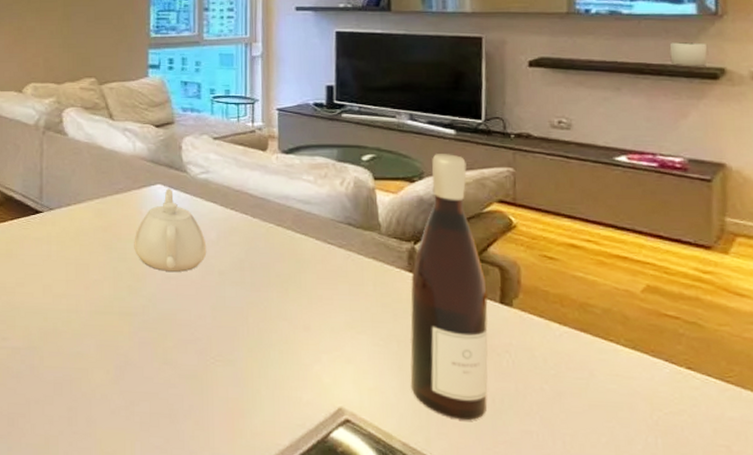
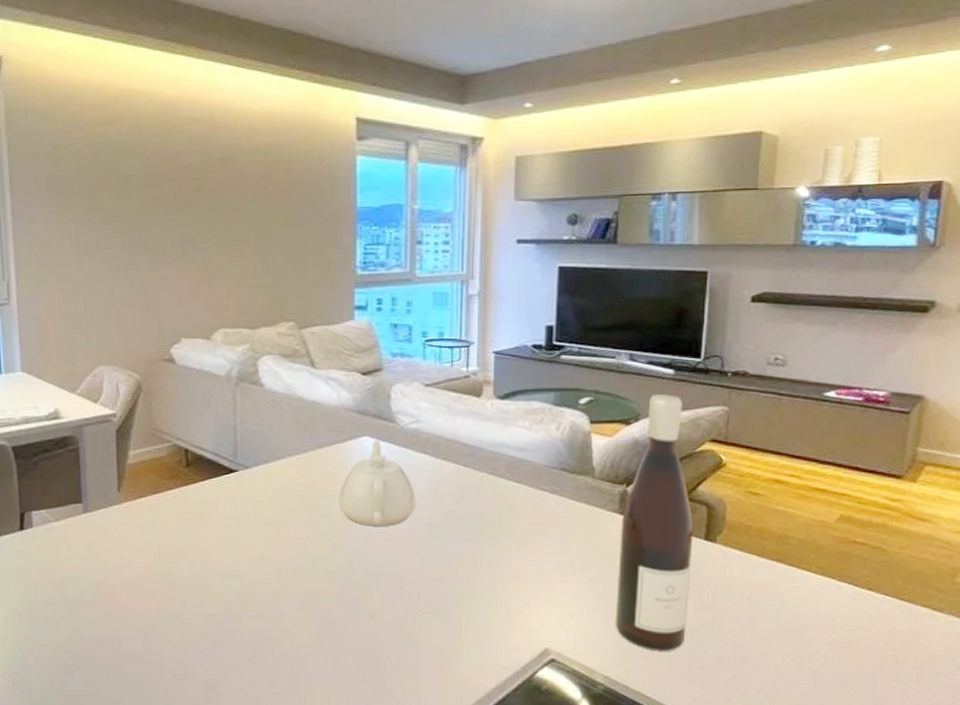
planter: present [669,42,708,67] -> none [886,275,922,300]

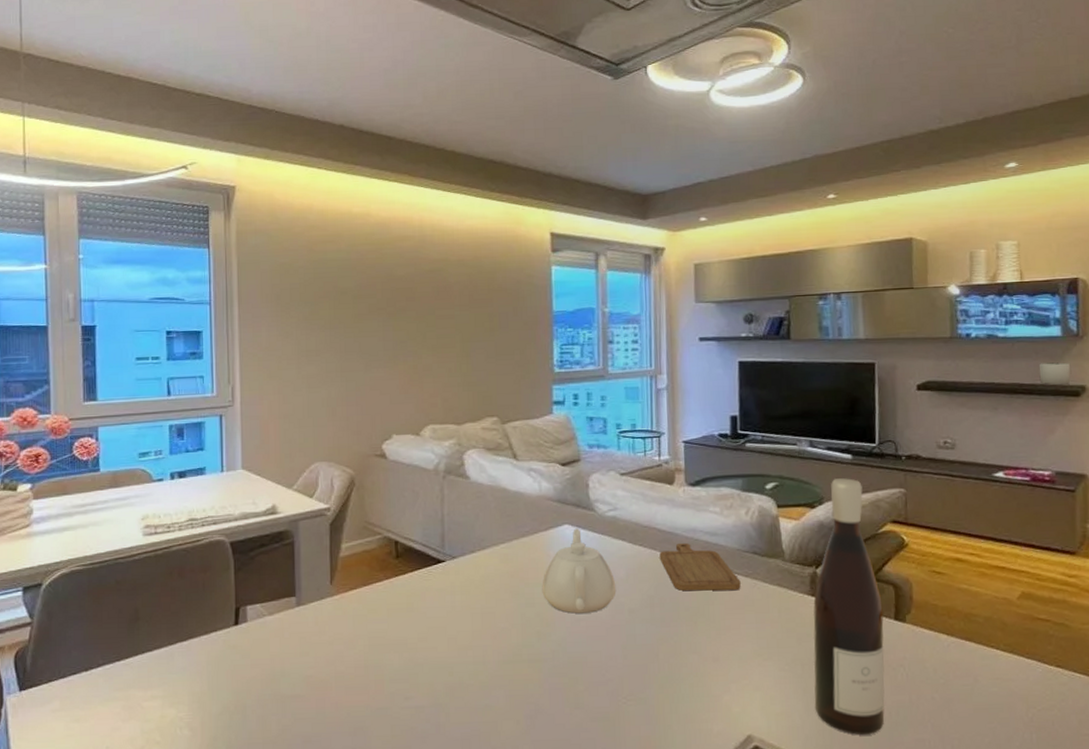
chopping board: none [463,457,547,507] -> present [659,542,741,591]
planter: none [886,275,922,300] -> present [1039,362,1071,386]

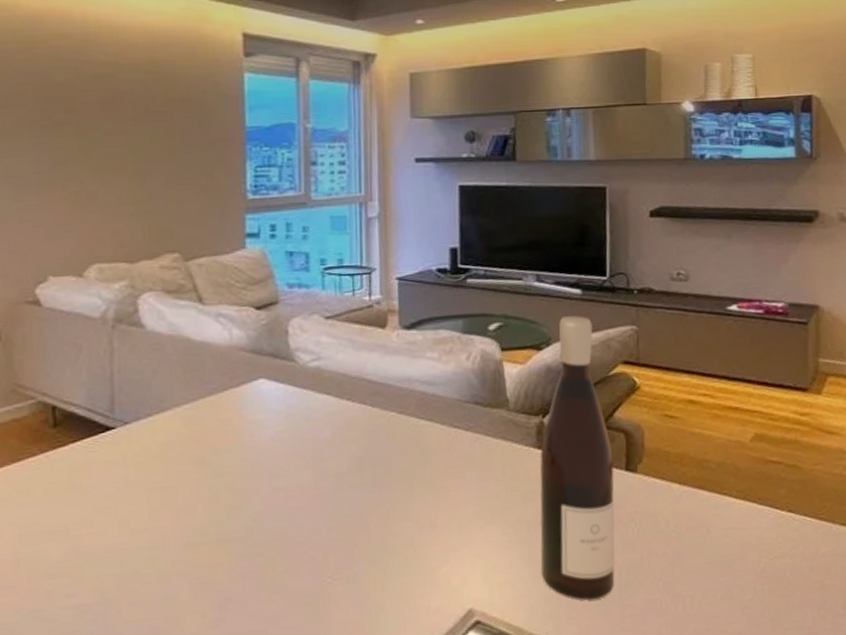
teapot: present [542,528,617,614] -> none [233,382,321,483]
chopping board: present [659,542,741,591] -> none [370,394,461,450]
planter: present [1039,362,1071,386] -> none [773,186,804,211]

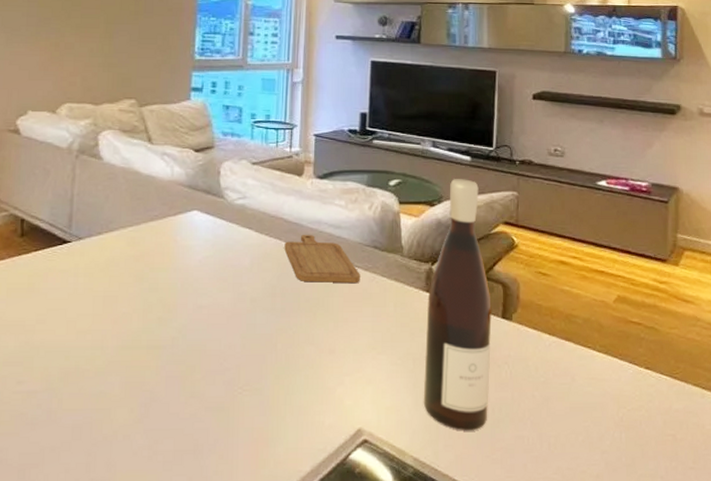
chopping board: none [370,394,461,450] -> present [284,234,360,283]

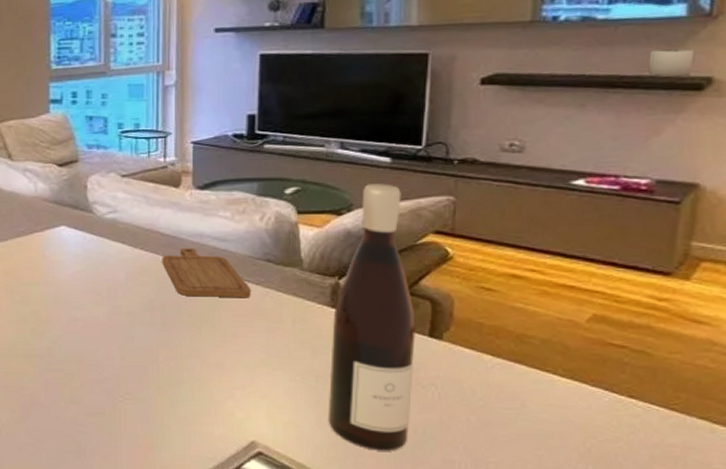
planter: none [641,81,669,104] -> present [648,49,695,77]

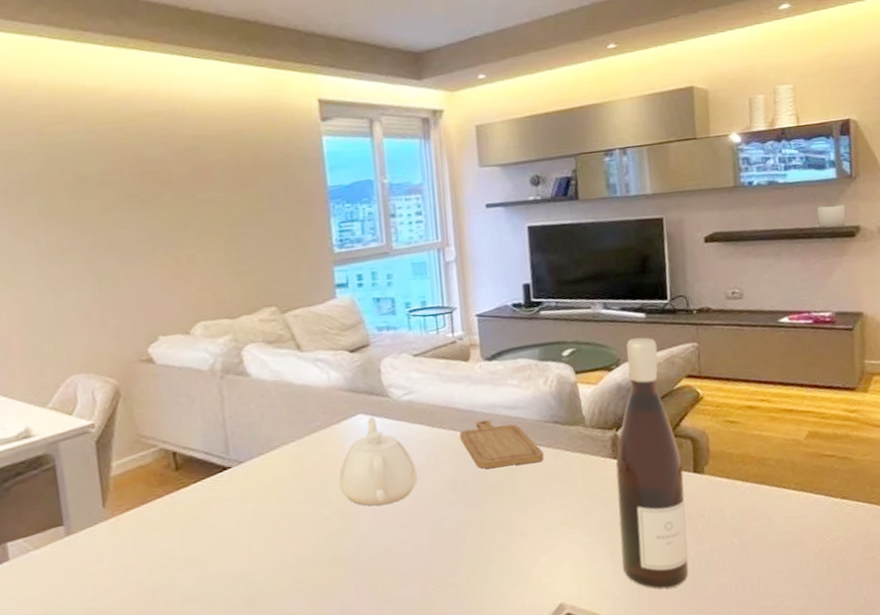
teapot: none [37,230,115,313] -> present [339,416,418,506]

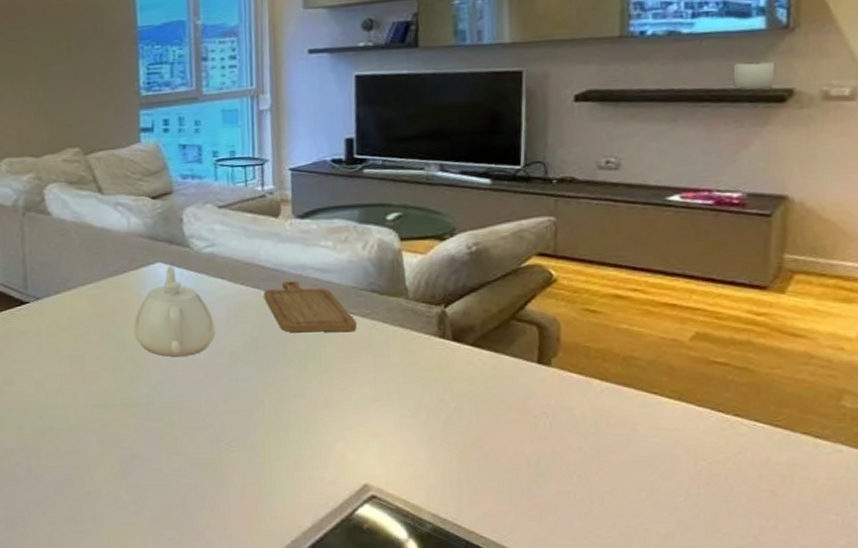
bottle: present [615,337,689,588] -> none [440,206,525,485]

